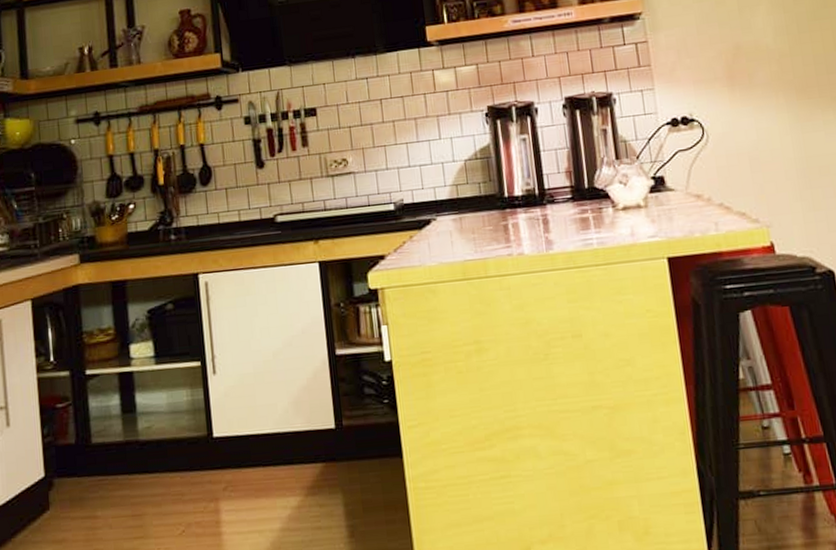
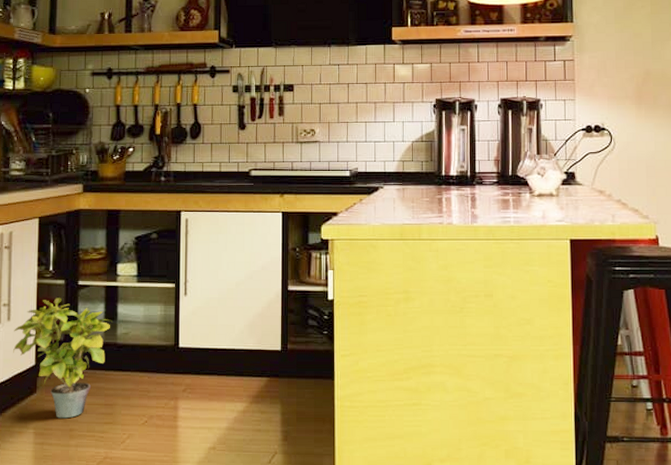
potted plant: none [15,392,131,538] -> present [13,298,112,419]

